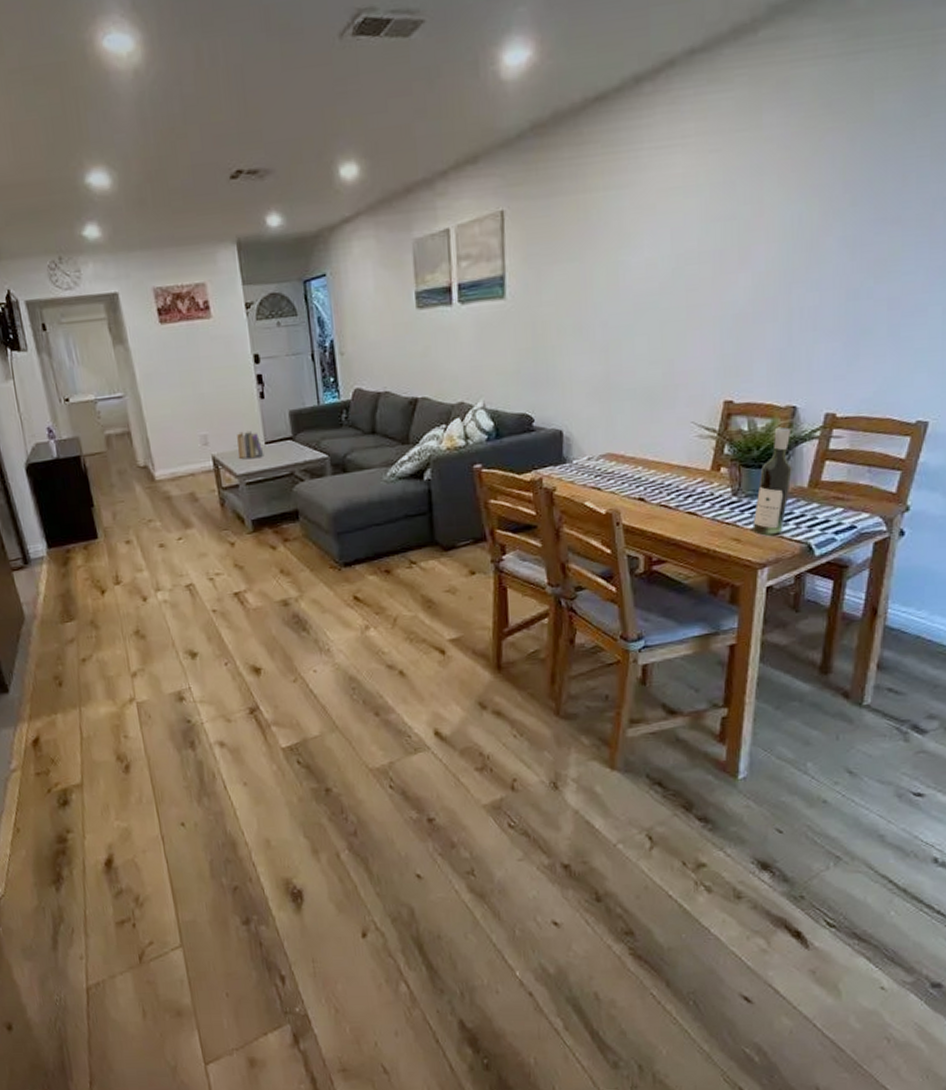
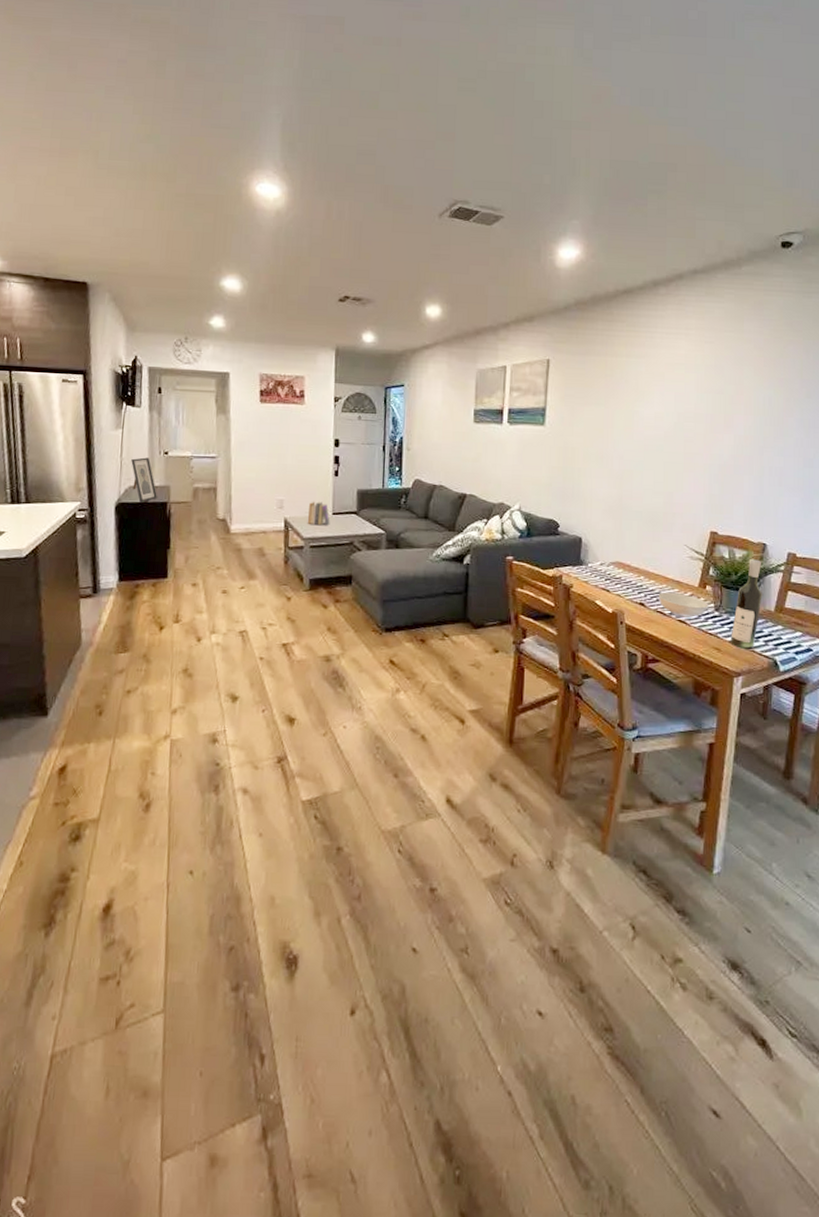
picture frame: none [31,408,69,460] -> present [131,457,158,502]
bowl: none [661,480,725,510] -> present [658,592,709,619]

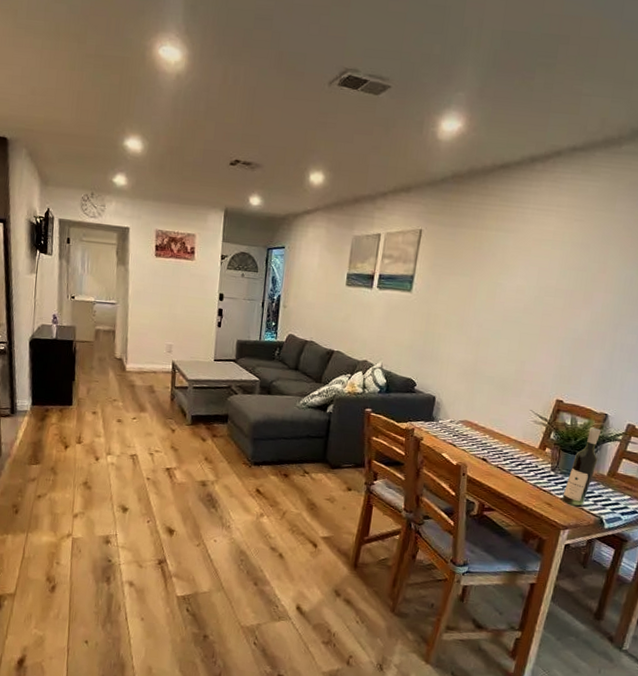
picture frame: present [131,457,158,502] -> none [43,300,66,339]
books: present [307,501,330,526] -> none [192,348,212,371]
bowl: present [658,592,709,619] -> none [500,450,546,476]

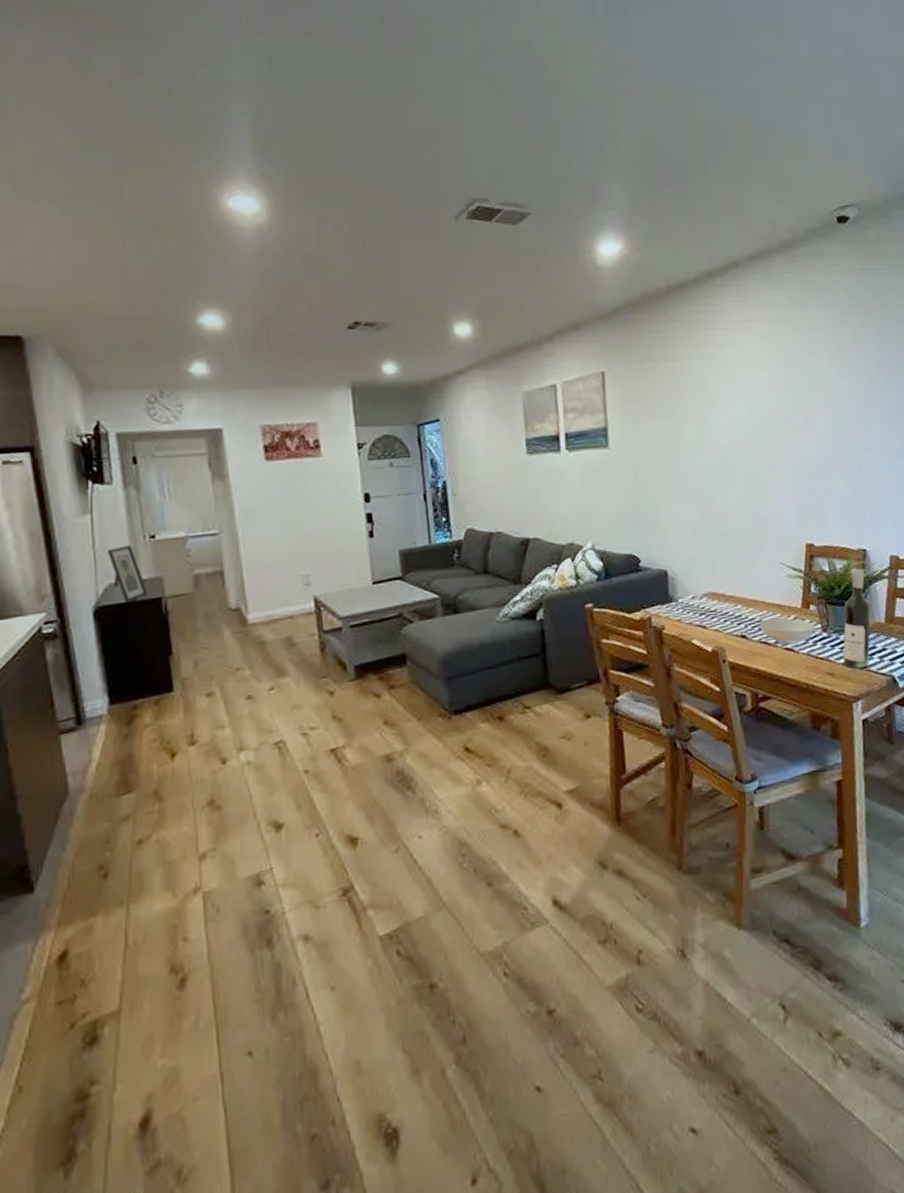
picture frame: none [43,300,66,339] -> present [108,545,149,602]
bowl: none [500,450,546,476] -> present [759,617,816,646]

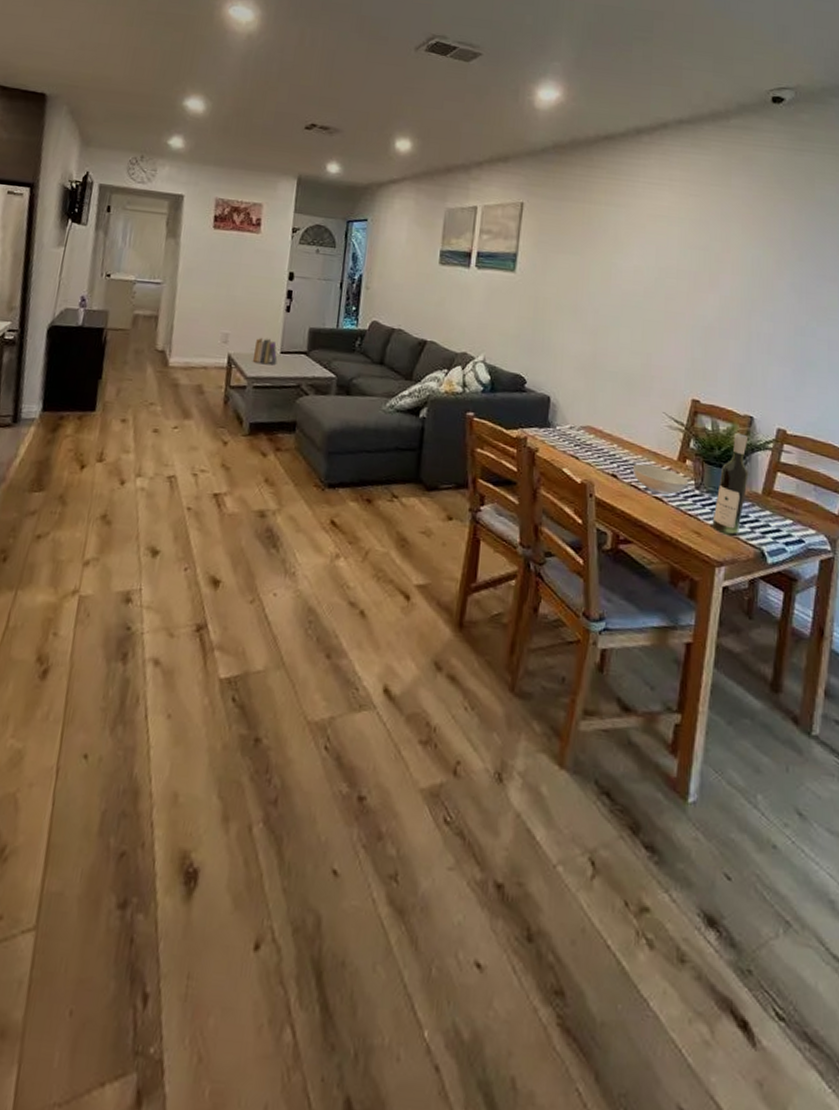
picture frame: present [108,545,149,602] -> none [68,278,95,327]
books: none [342,570,371,600] -> present [252,337,278,366]

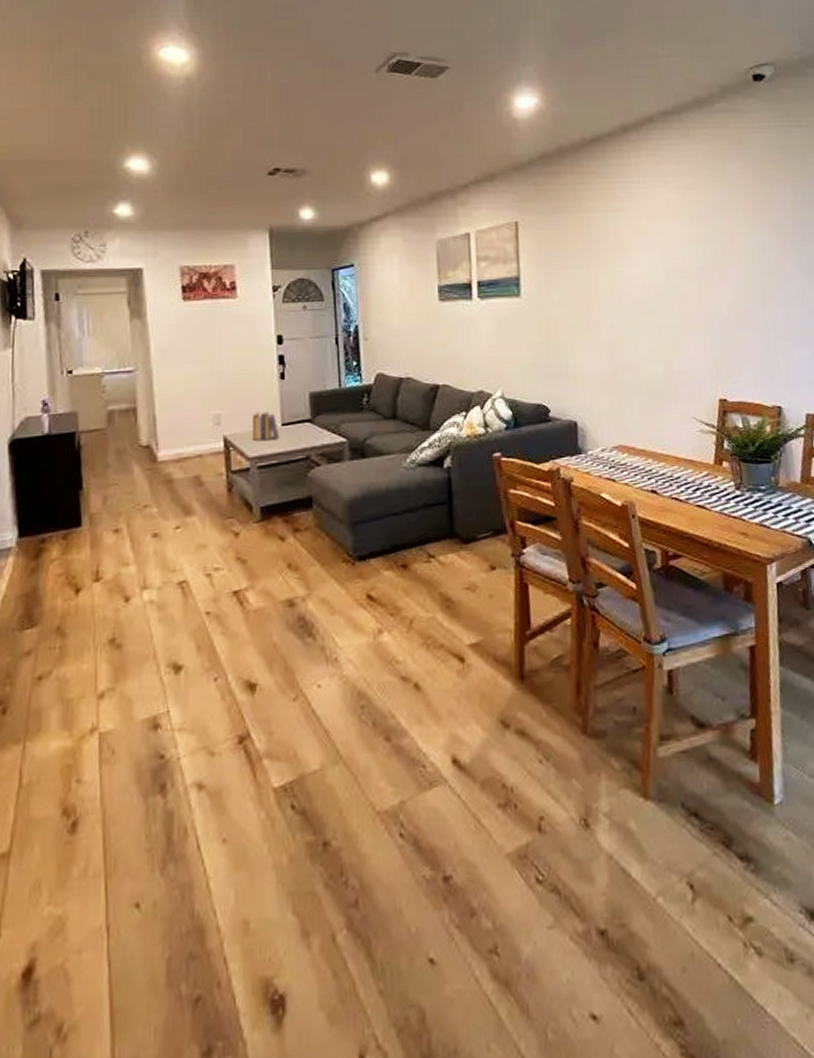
bowl: present [632,463,689,496] -> none [670,473,729,503]
bottle: present [712,433,749,537] -> none [756,425,786,531]

